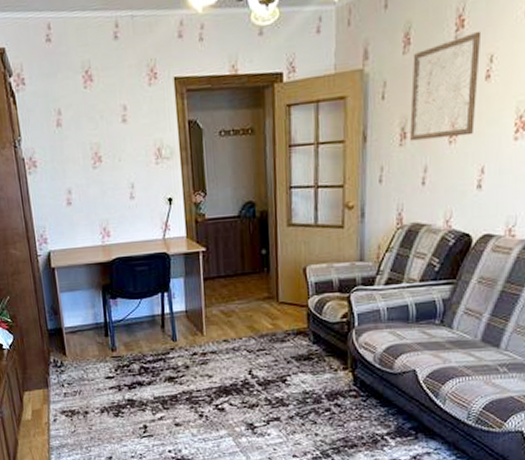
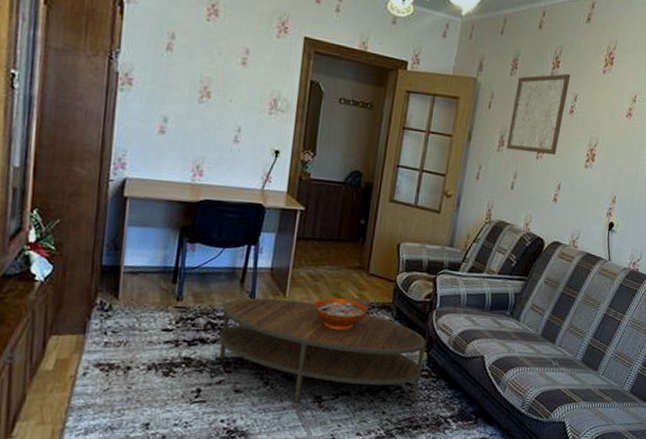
coffee table: none [150,337,349,431] -> present [218,297,425,402]
decorative bowl: none [230,330,283,361] -> present [313,298,367,331]

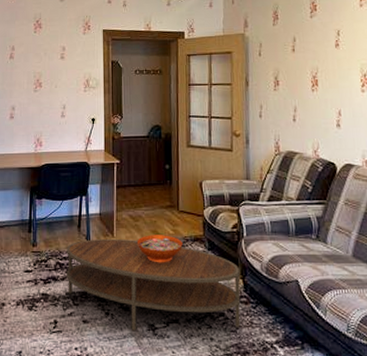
wall art: present [507,73,571,156] -> none [281,13,331,88]

